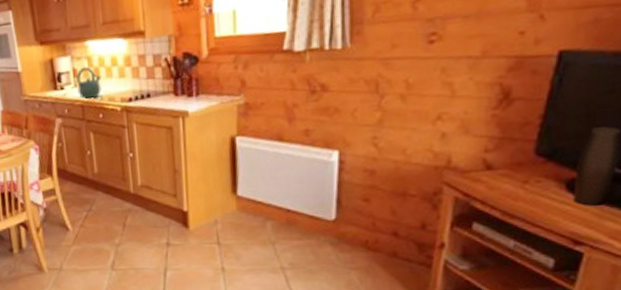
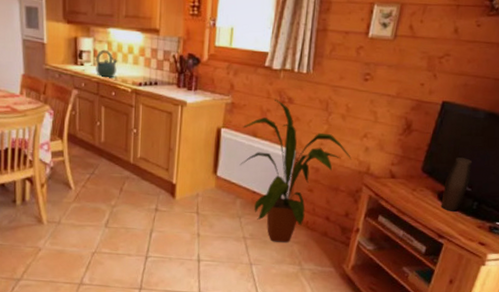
house plant: none [264,89,421,271] -> present [239,99,351,243]

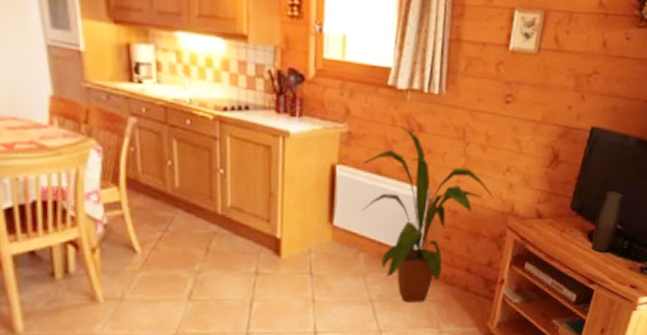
kettle: present [96,49,118,78] -> none [160,61,192,101]

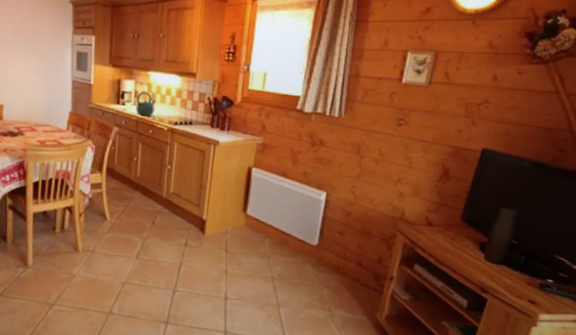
kettle: none [160,61,192,101] -> present [135,91,157,117]
house plant: present [361,126,493,303] -> none [269,141,385,286]

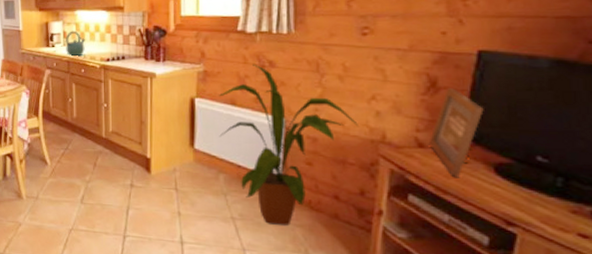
house plant: none [269,141,385,286] -> present [219,64,358,226]
picture frame: none [435,177,480,252] -> present [428,87,484,177]
vase: present [483,207,518,265] -> none [501,119,544,190]

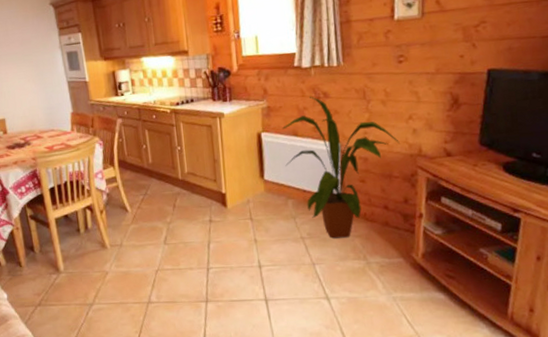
kettle: present [66,30,86,57] -> none [134,77,154,104]
picture frame: present [428,87,484,177] -> none [454,102,494,178]

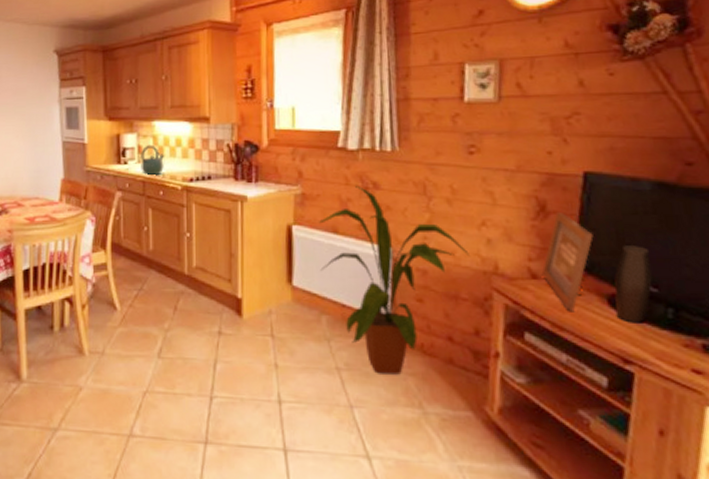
kettle: none [134,77,154,104] -> present [141,144,165,176]
picture frame: none [454,102,494,178] -> present [541,211,594,311]
vase: none [508,124,537,182] -> present [614,246,653,323]

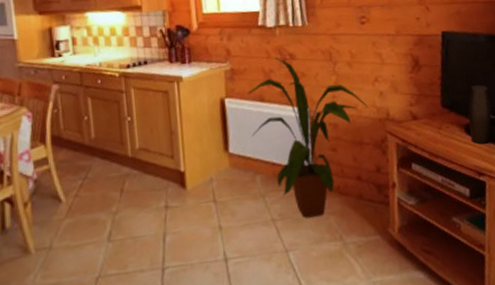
kettle: present [141,144,165,176] -> none [75,35,101,66]
picture frame: present [541,211,594,311] -> none [419,64,452,141]

